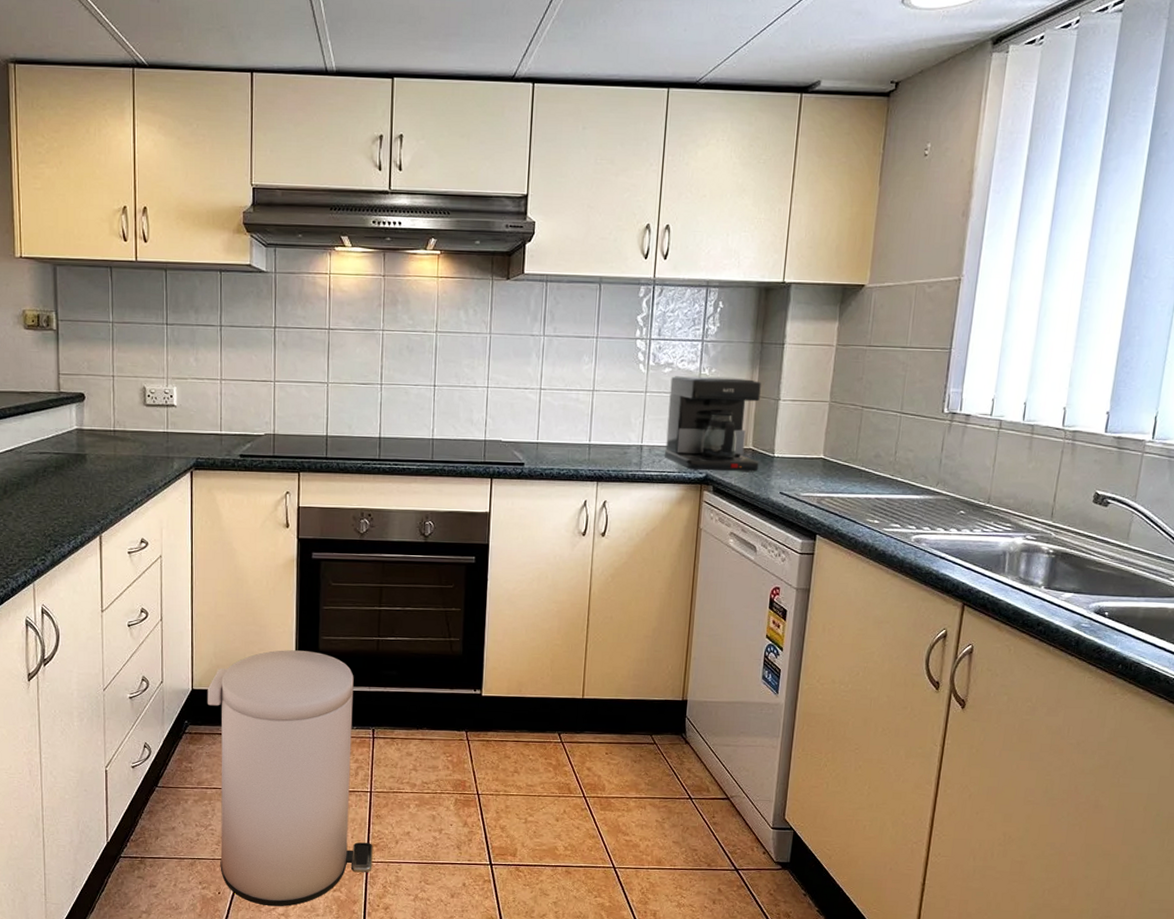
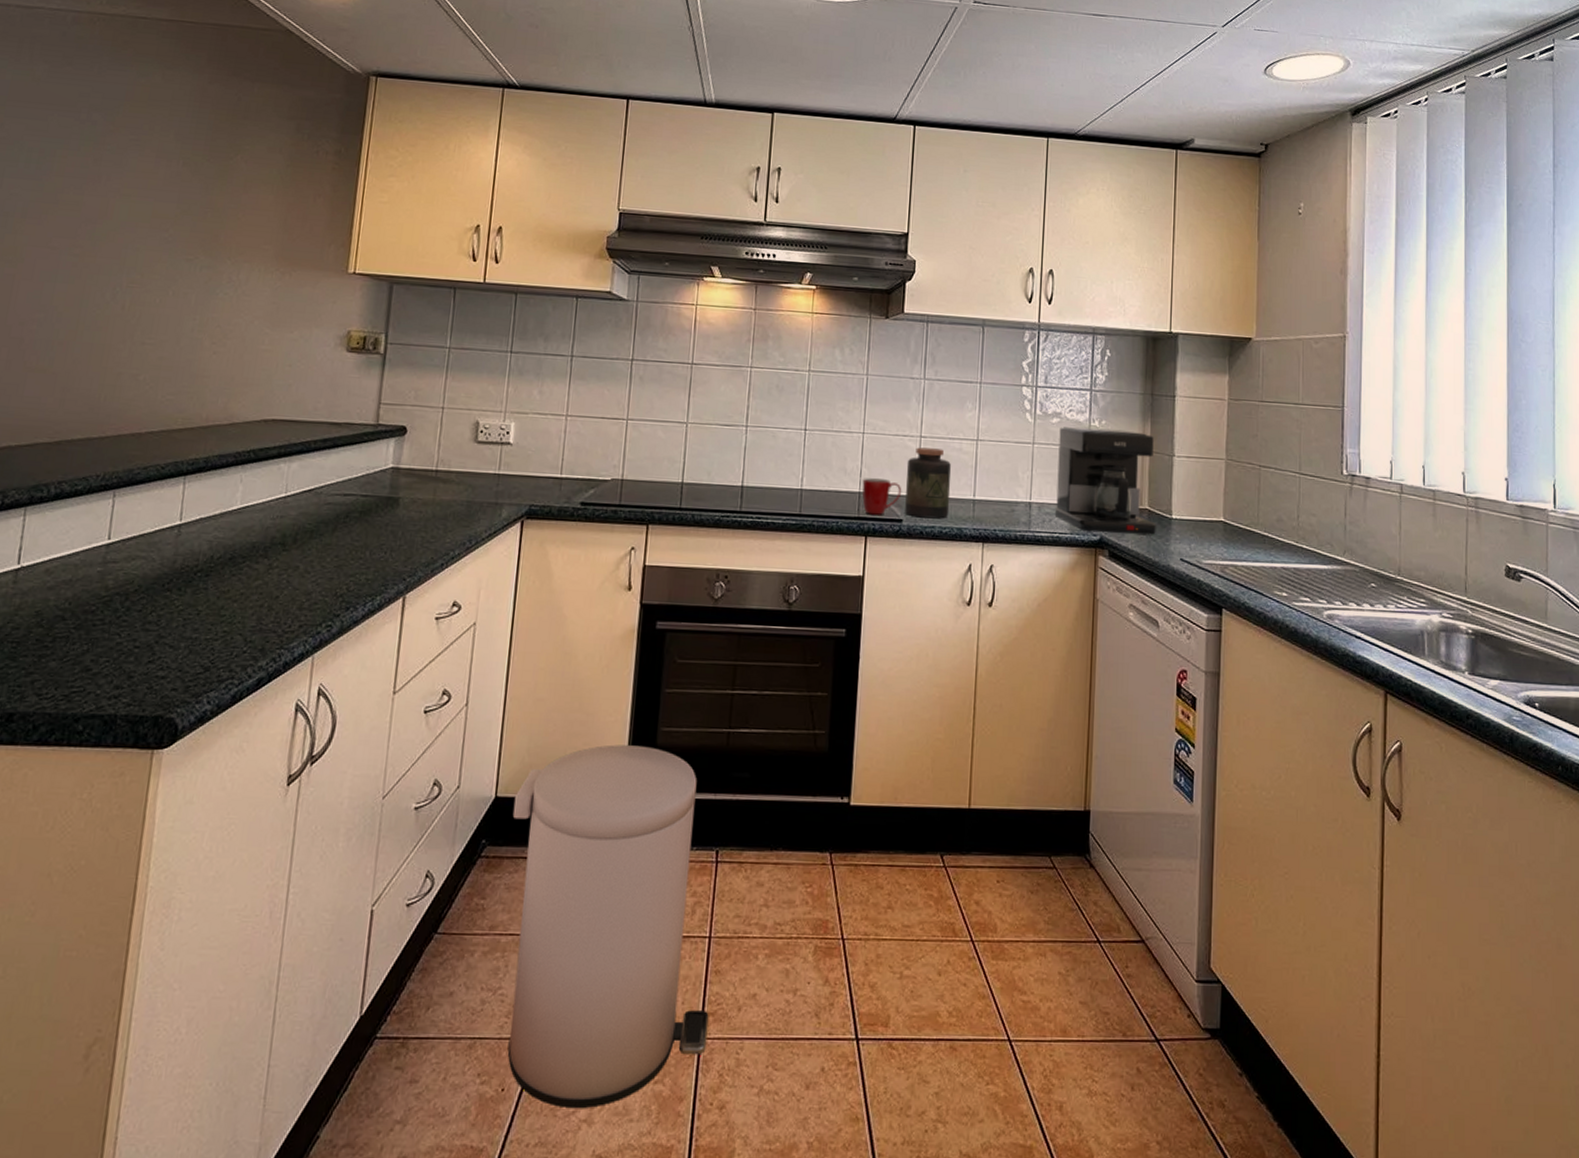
mug: none [487,427,524,460] -> present [861,478,902,515]
jar: none [526,399,569,462] -> present [905,447,951,519]

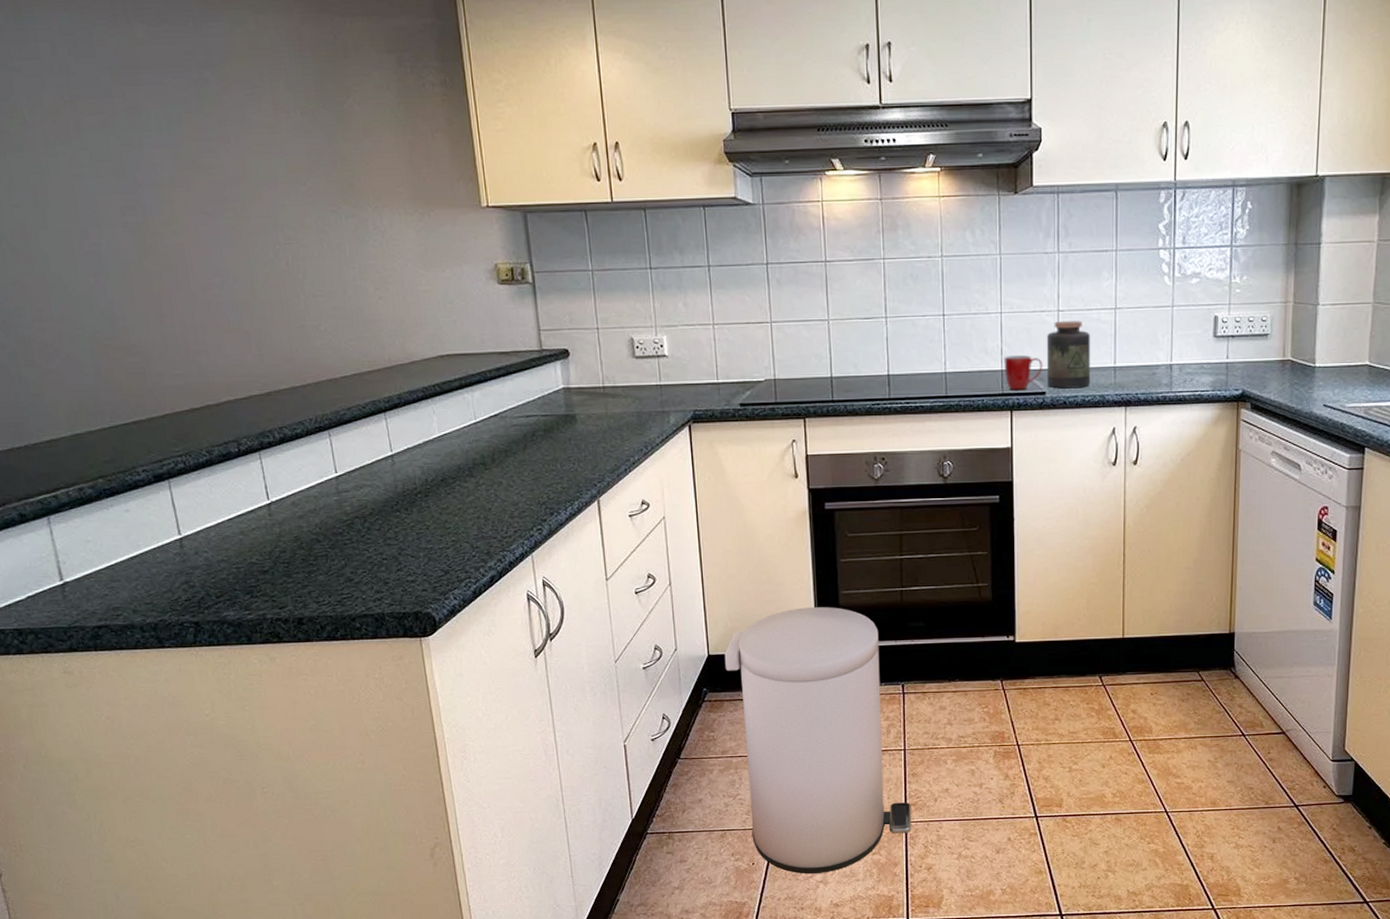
coffee maker: present [1054,427,1156,536] -> none [1196,283,1299,387]

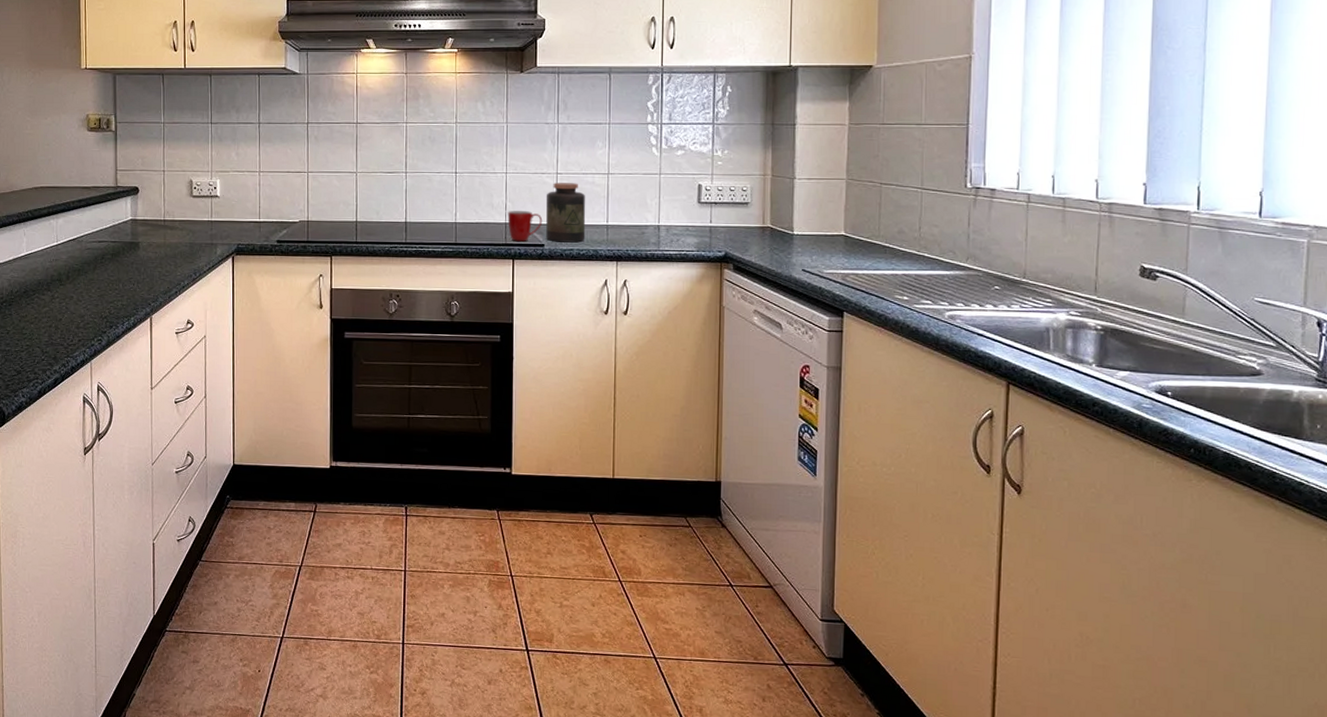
pedal bin: present [724,607,912,874] -> none [247,426,409,687]

